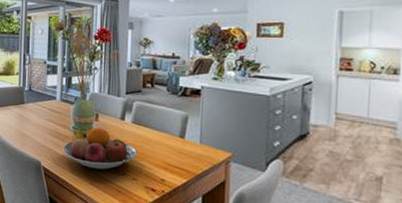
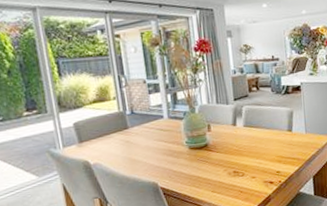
fruit bowl: present [63,126,137,170] -> none [179,137,252,178]

